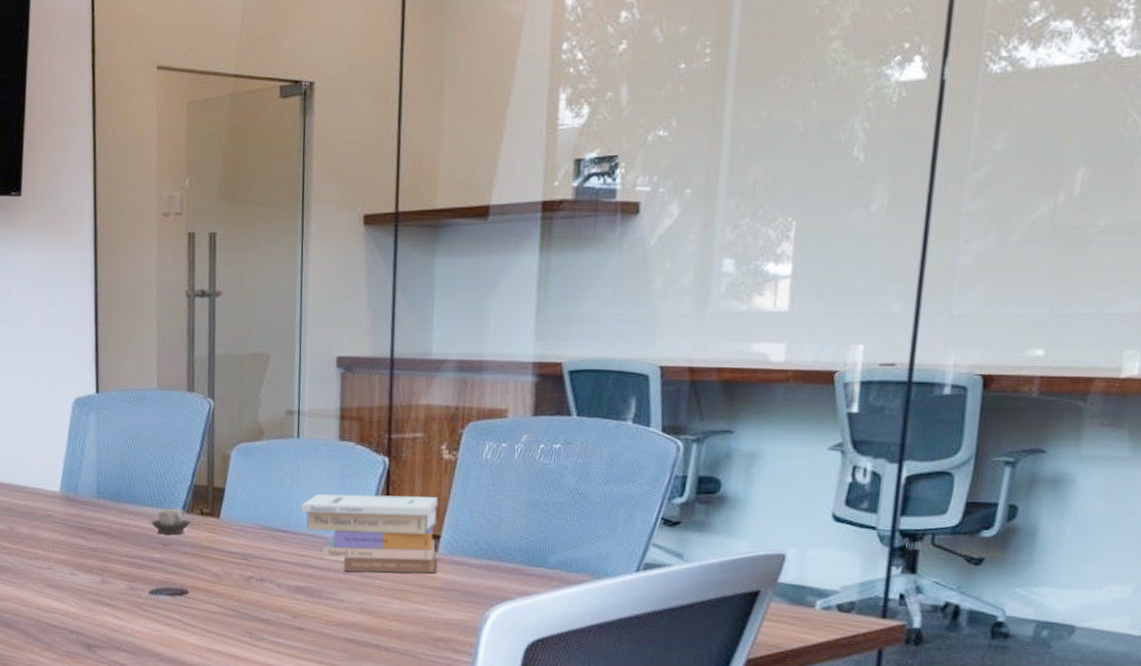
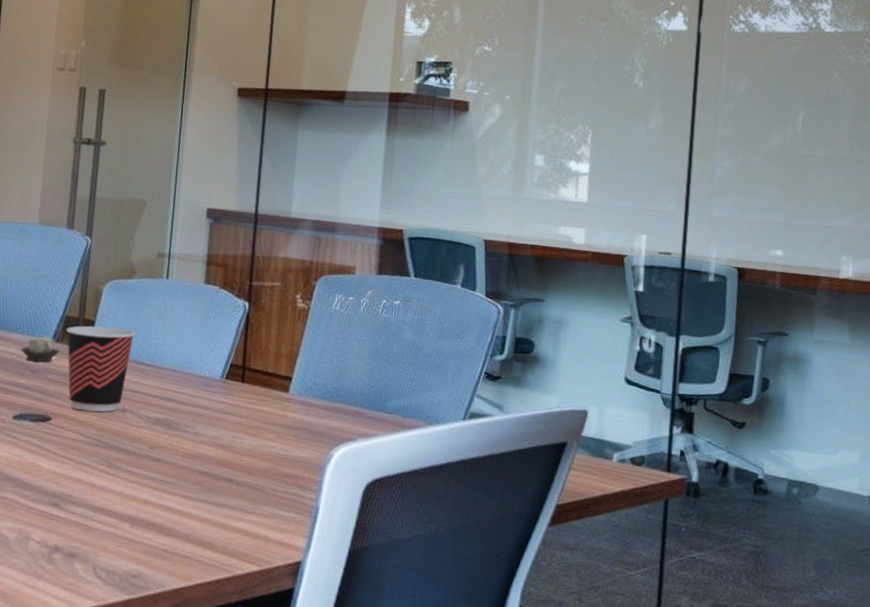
cup: none [195,494,269,583] -> present [66,326,136,412]
books: present [300,493,438,574] -> none [165,331,292,413]

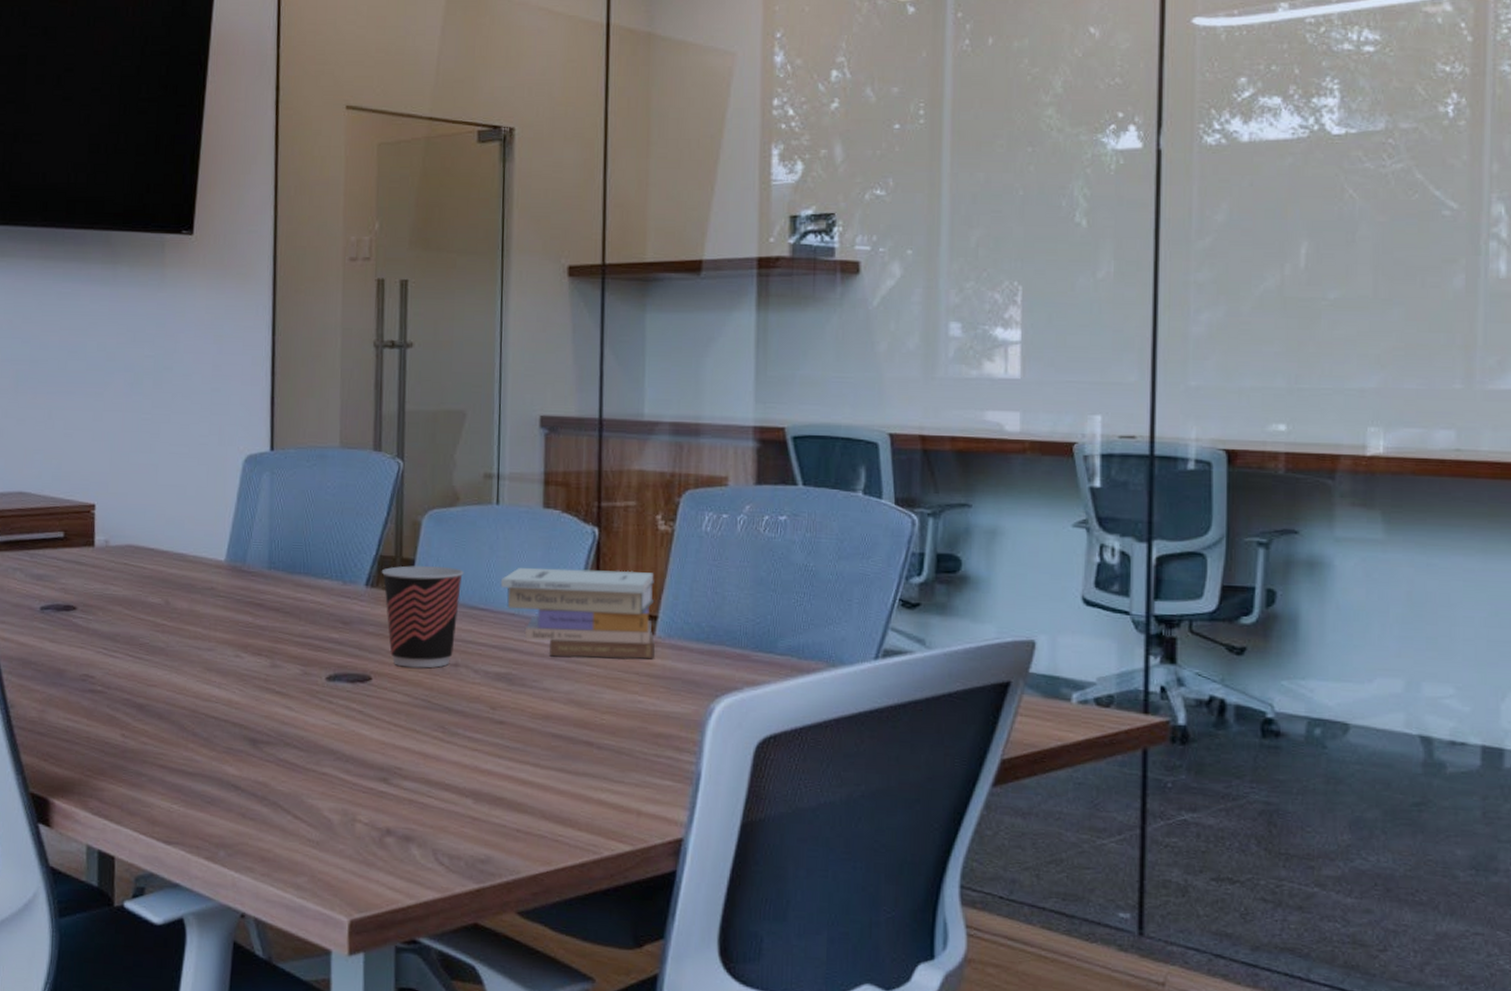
cup: present [20,336,60,362] -> none [329,582,376,612]
books: none [165,331,292,413] -> present [500,567,655,659]

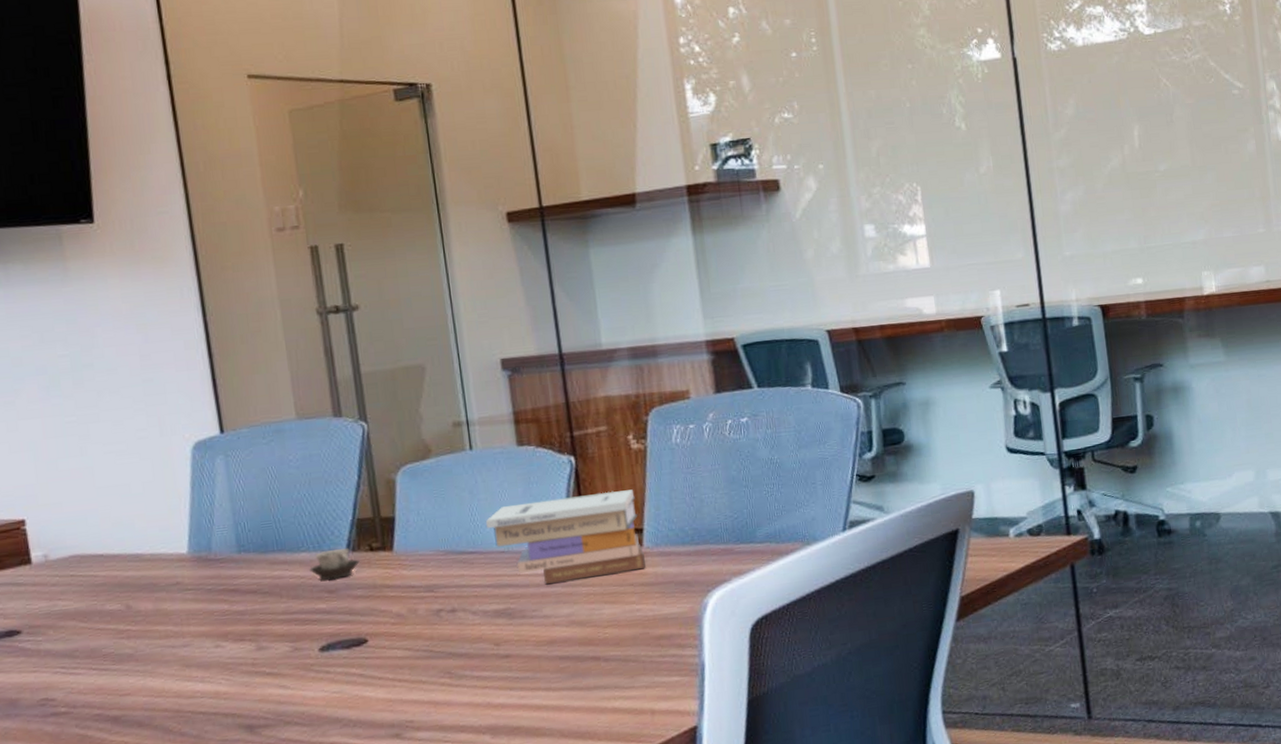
cup: none [329,582,376,612] -> present [309,548,360,580]
cup: present [381,565,464,668] -> none [361,518,449,623]

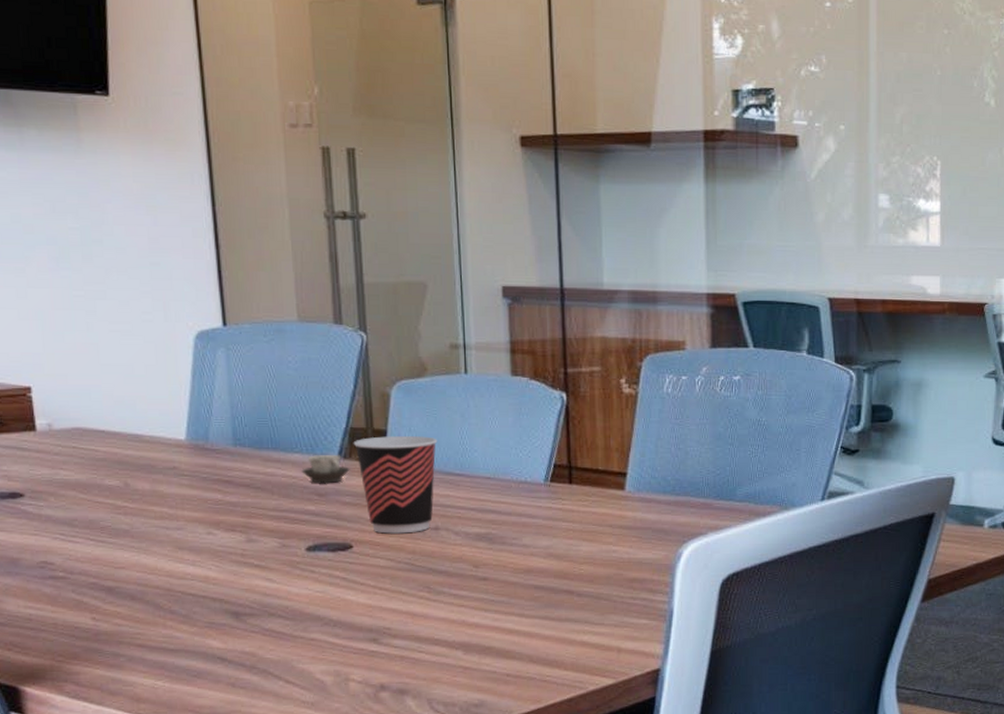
cup: none [361,518,449,623] -> present [353,436,438,534]
books: present [485,489,646,584] -> none [474,432,625,514]

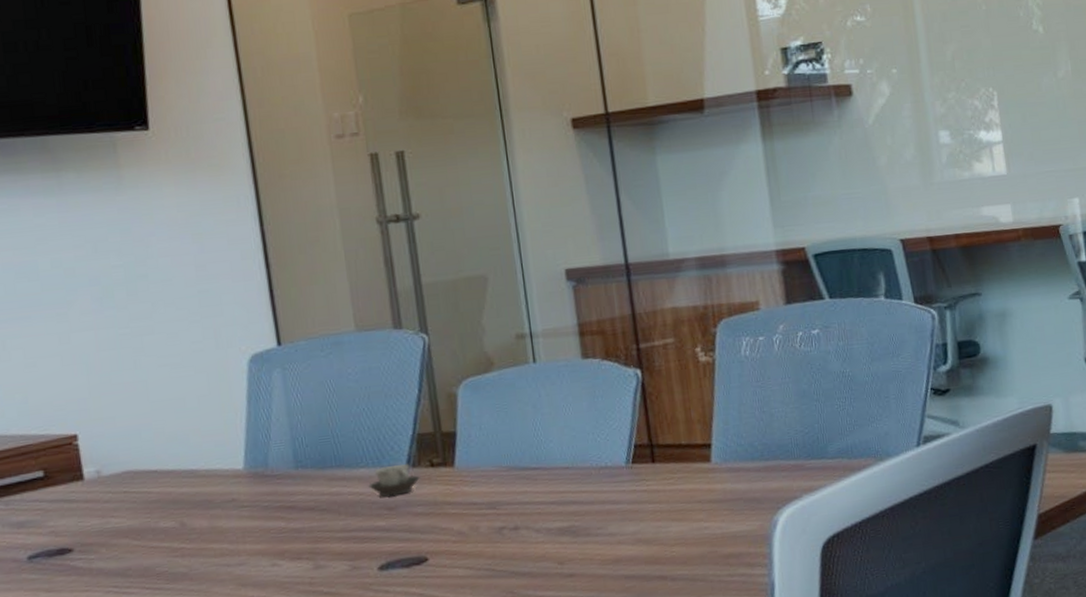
cup: present [353,436,438,534] -> none [421,432,511,541]

